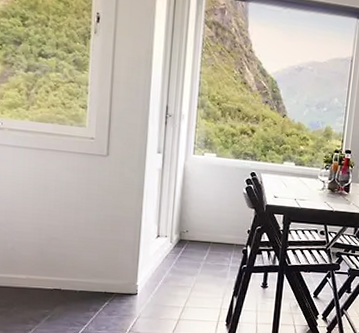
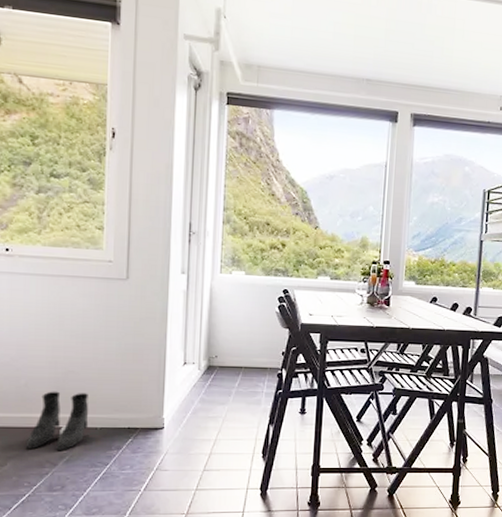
boots: none [11,255,70,310] -> present [26,391,89,451]

